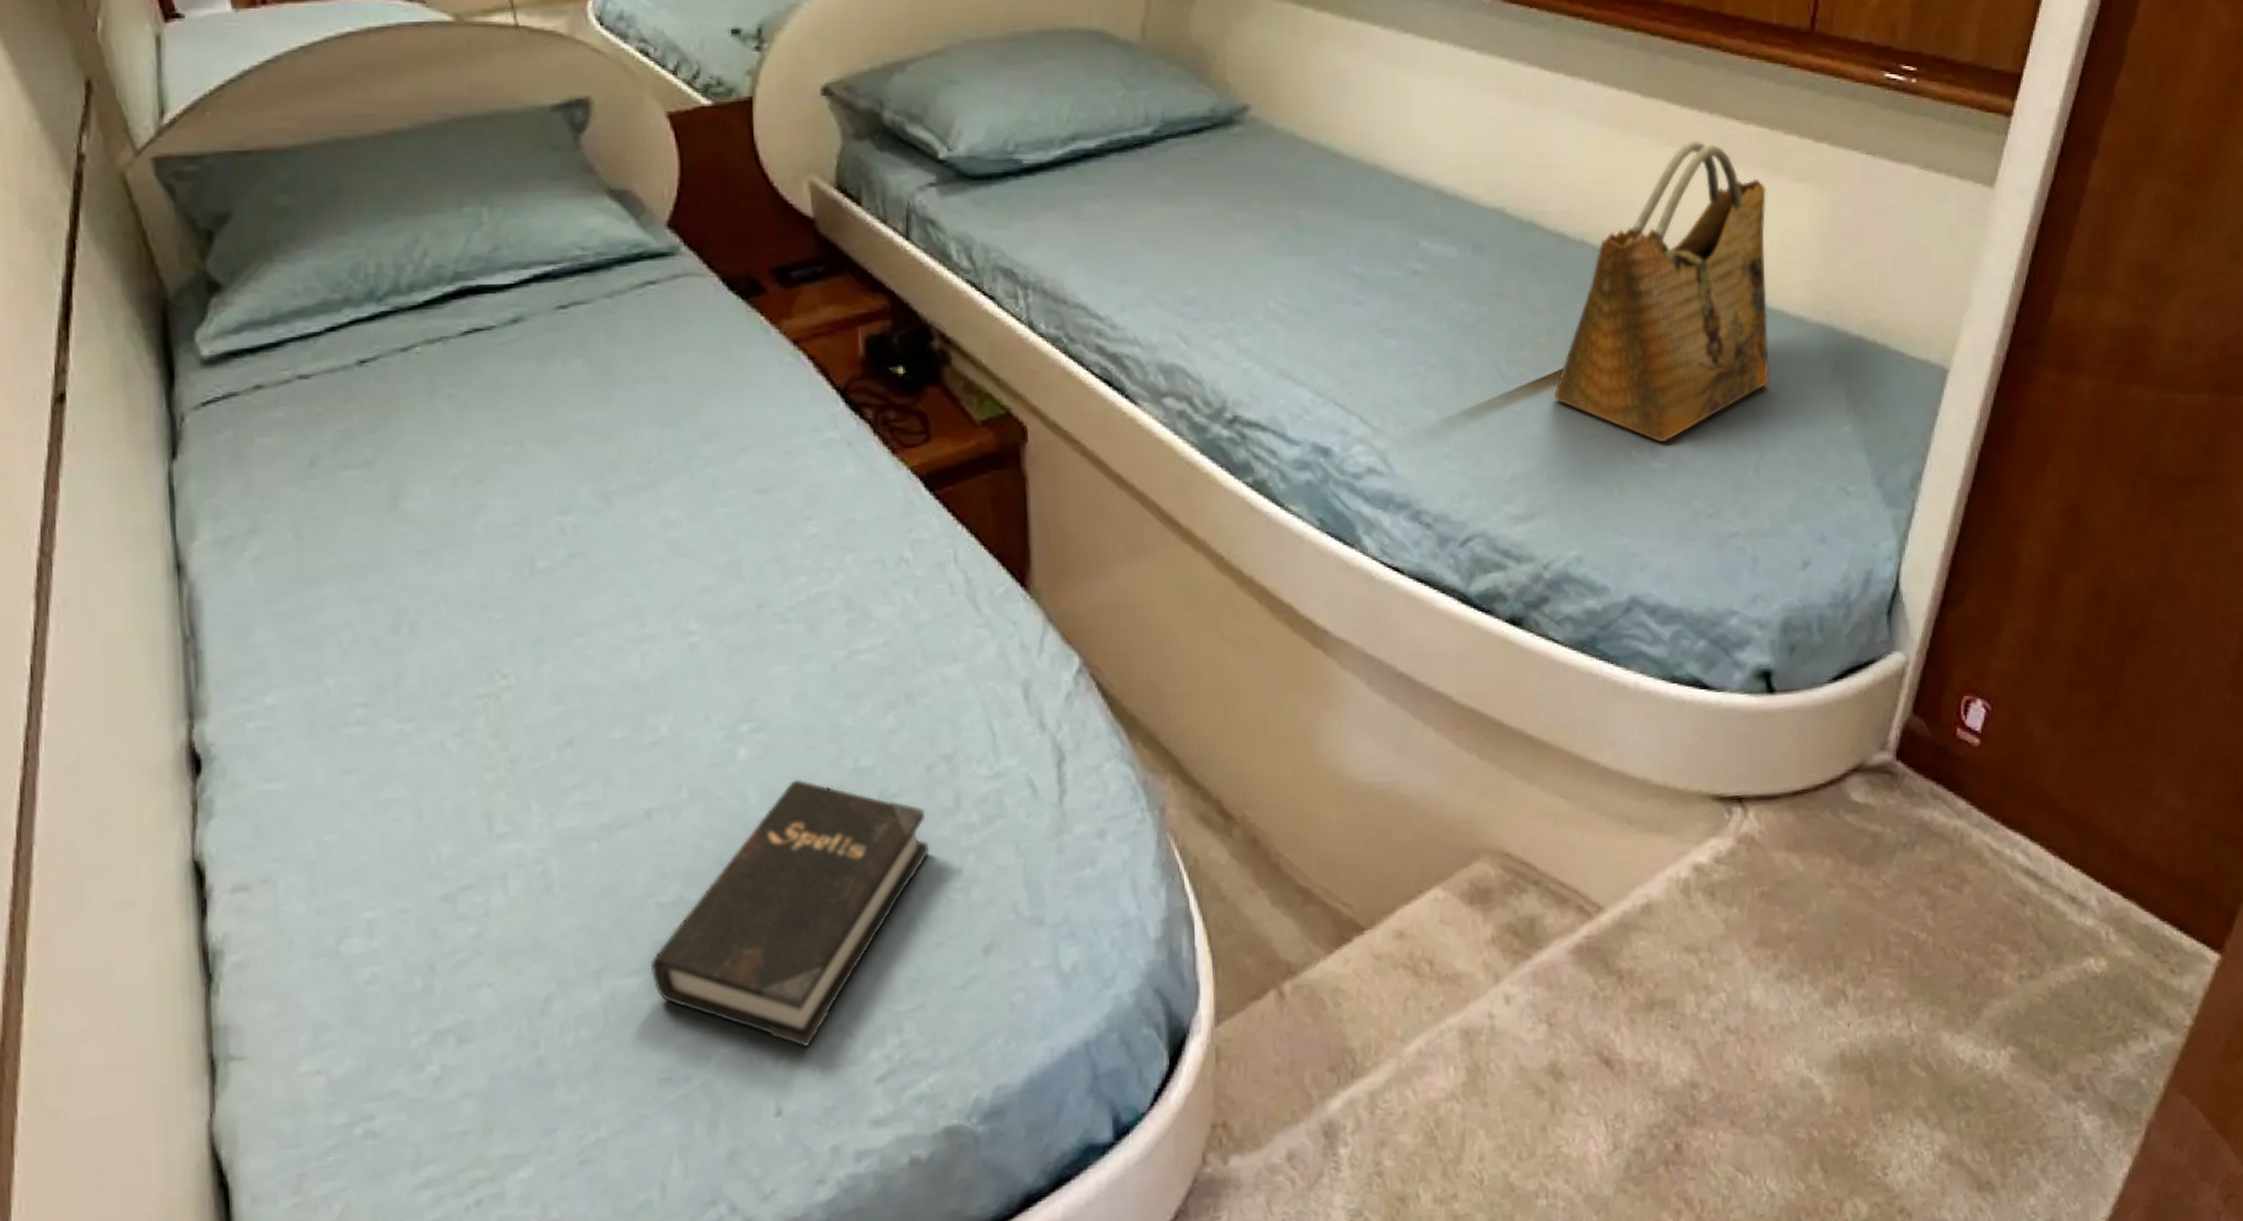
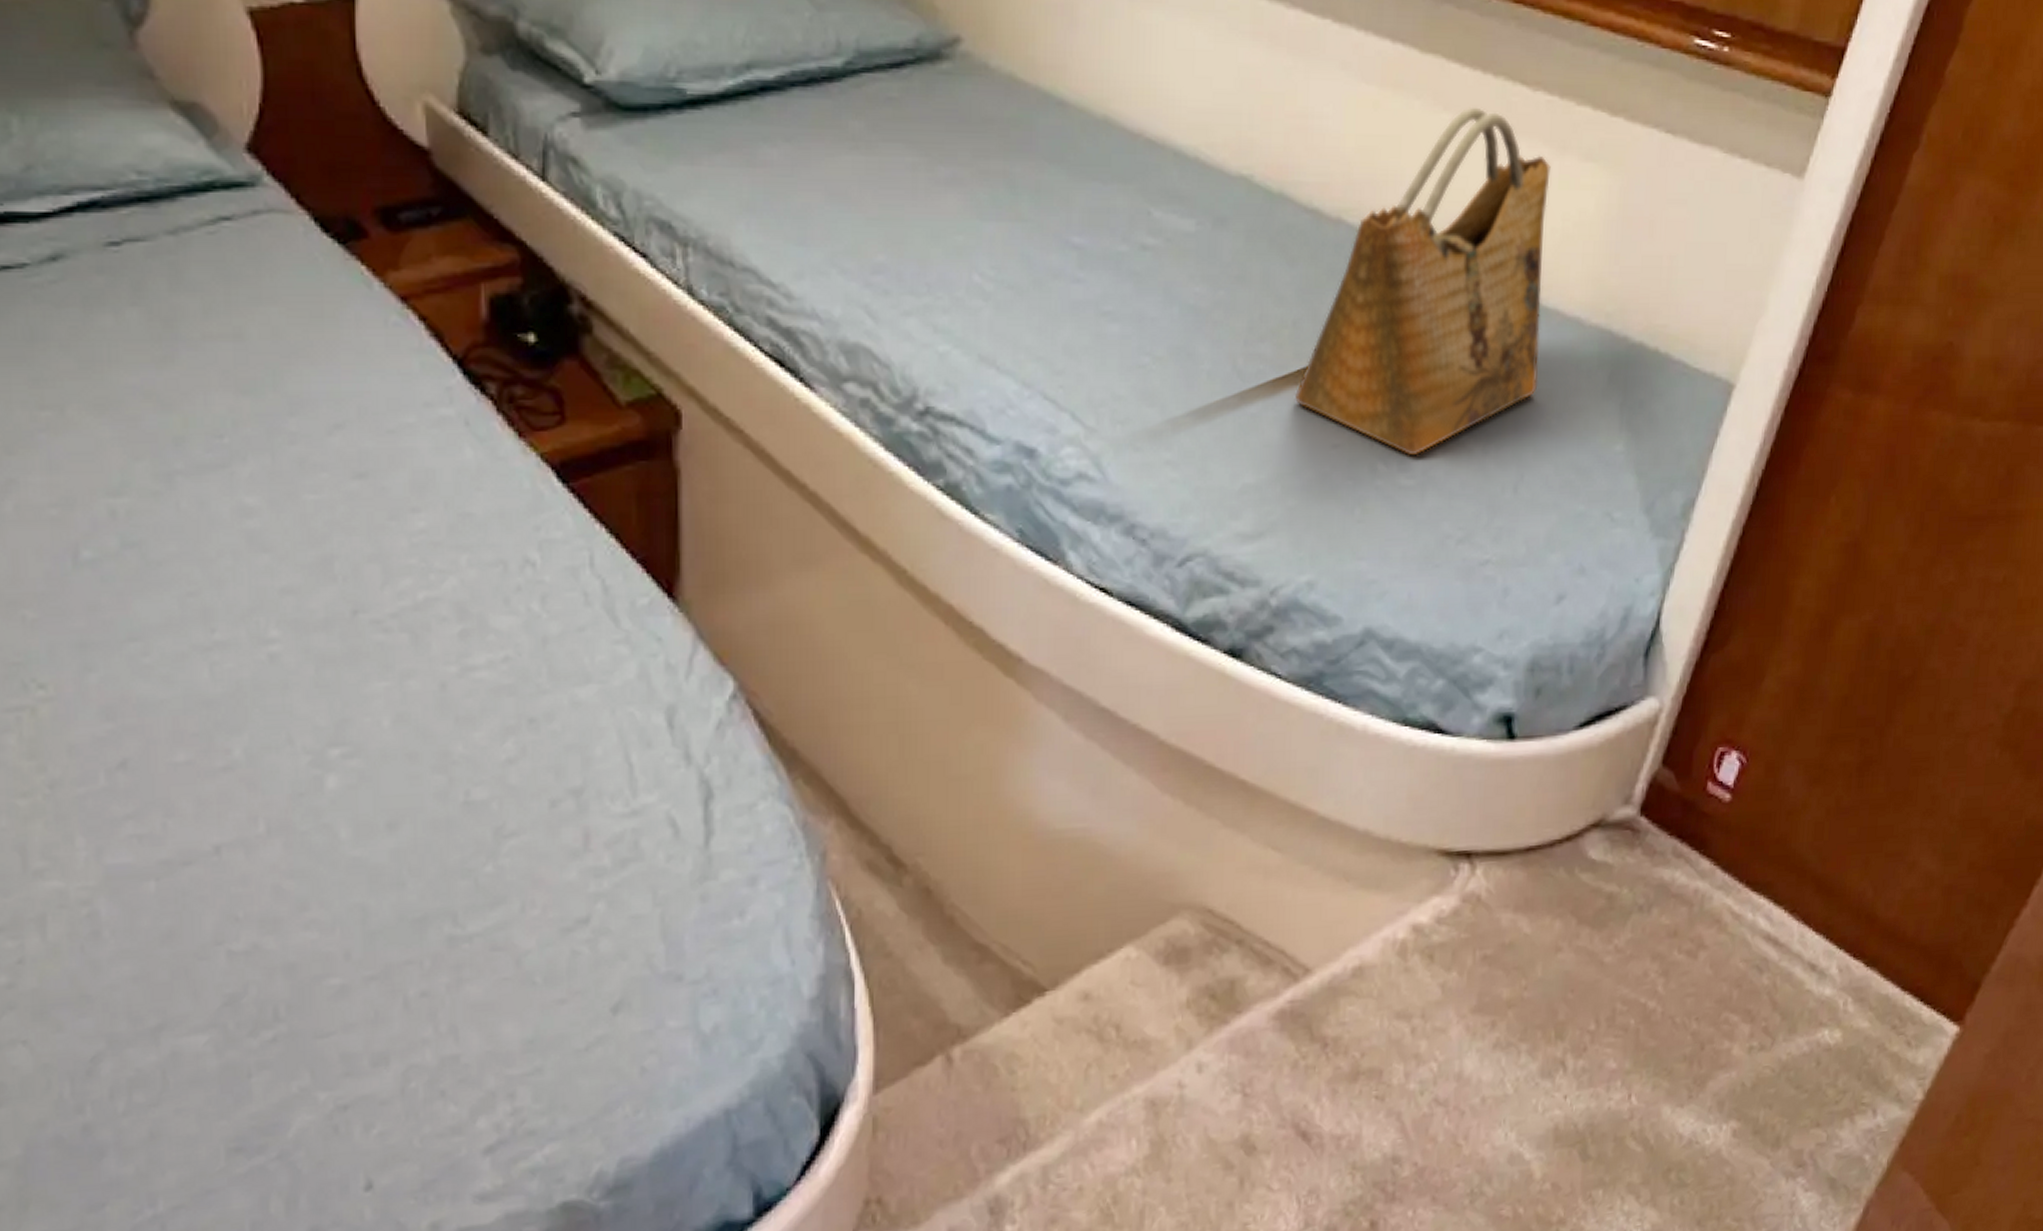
hardback book: present [650,779,929,1048] -> none [218,813,551,1115]

